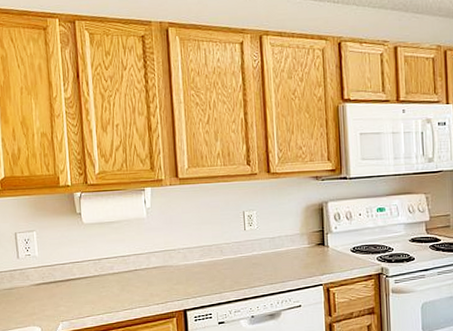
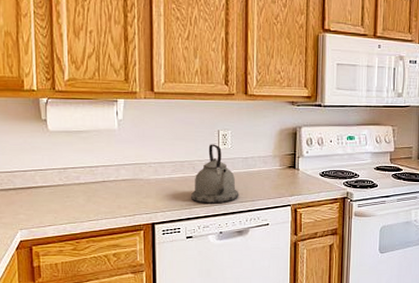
kettle: none [220,226,269,288] -> present [191,144,239,204]

